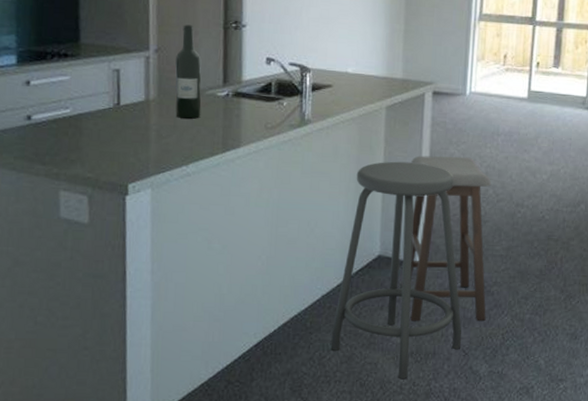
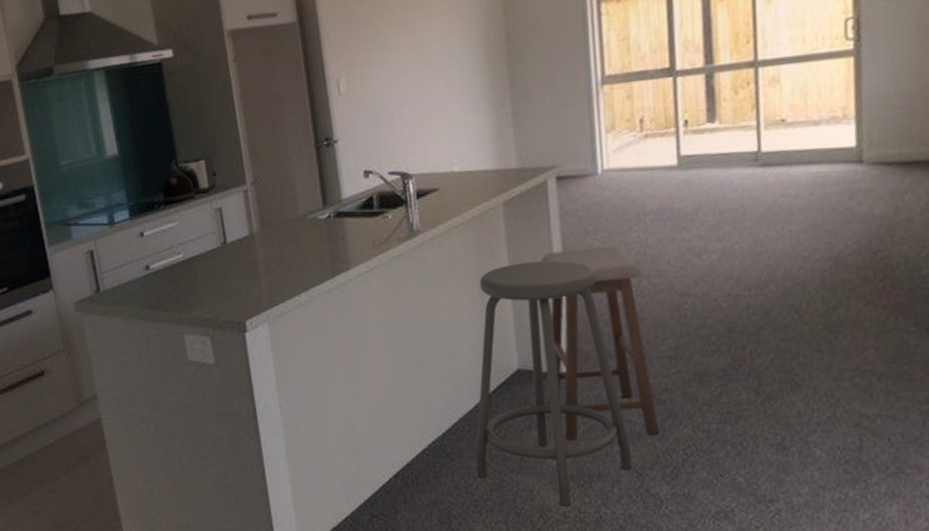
kettle: none [57,14,94,57] -> present [162,160,196,203]
toaster: none [73,14,120,53] -> present [173,156,217,194]
wine bottle: present [175,24,202,119] -> none [273,150,306,248]

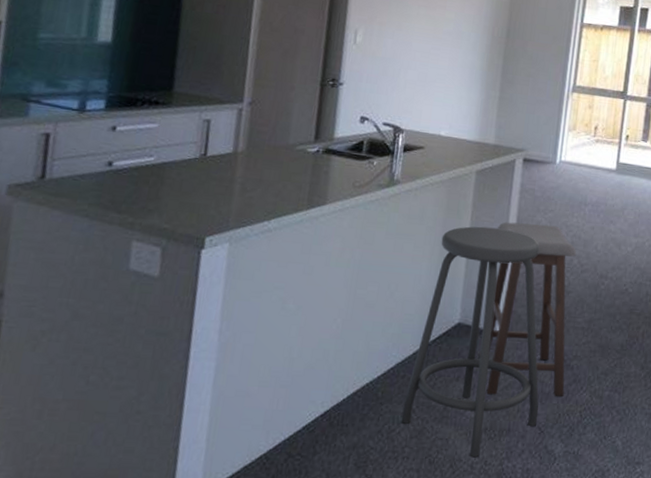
kettle: present [162,160,196,203] -> none [148,62,187,105]
toaster: present [173,156,217,194] -> none [168,64,216,102]

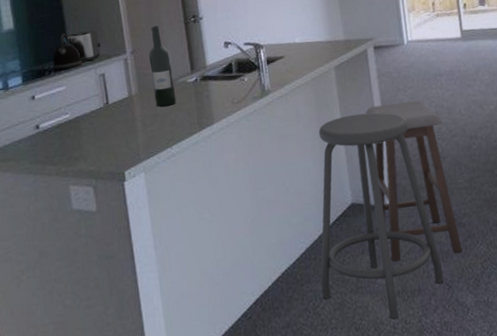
kettle: none [148,62,187,105] -> present [53,33,82,70]
toaster: none [168,64,216,102] -> present [62,30,101,62]
wine bottle: none [263,79,295,174] -> present [149,26,177,107]

